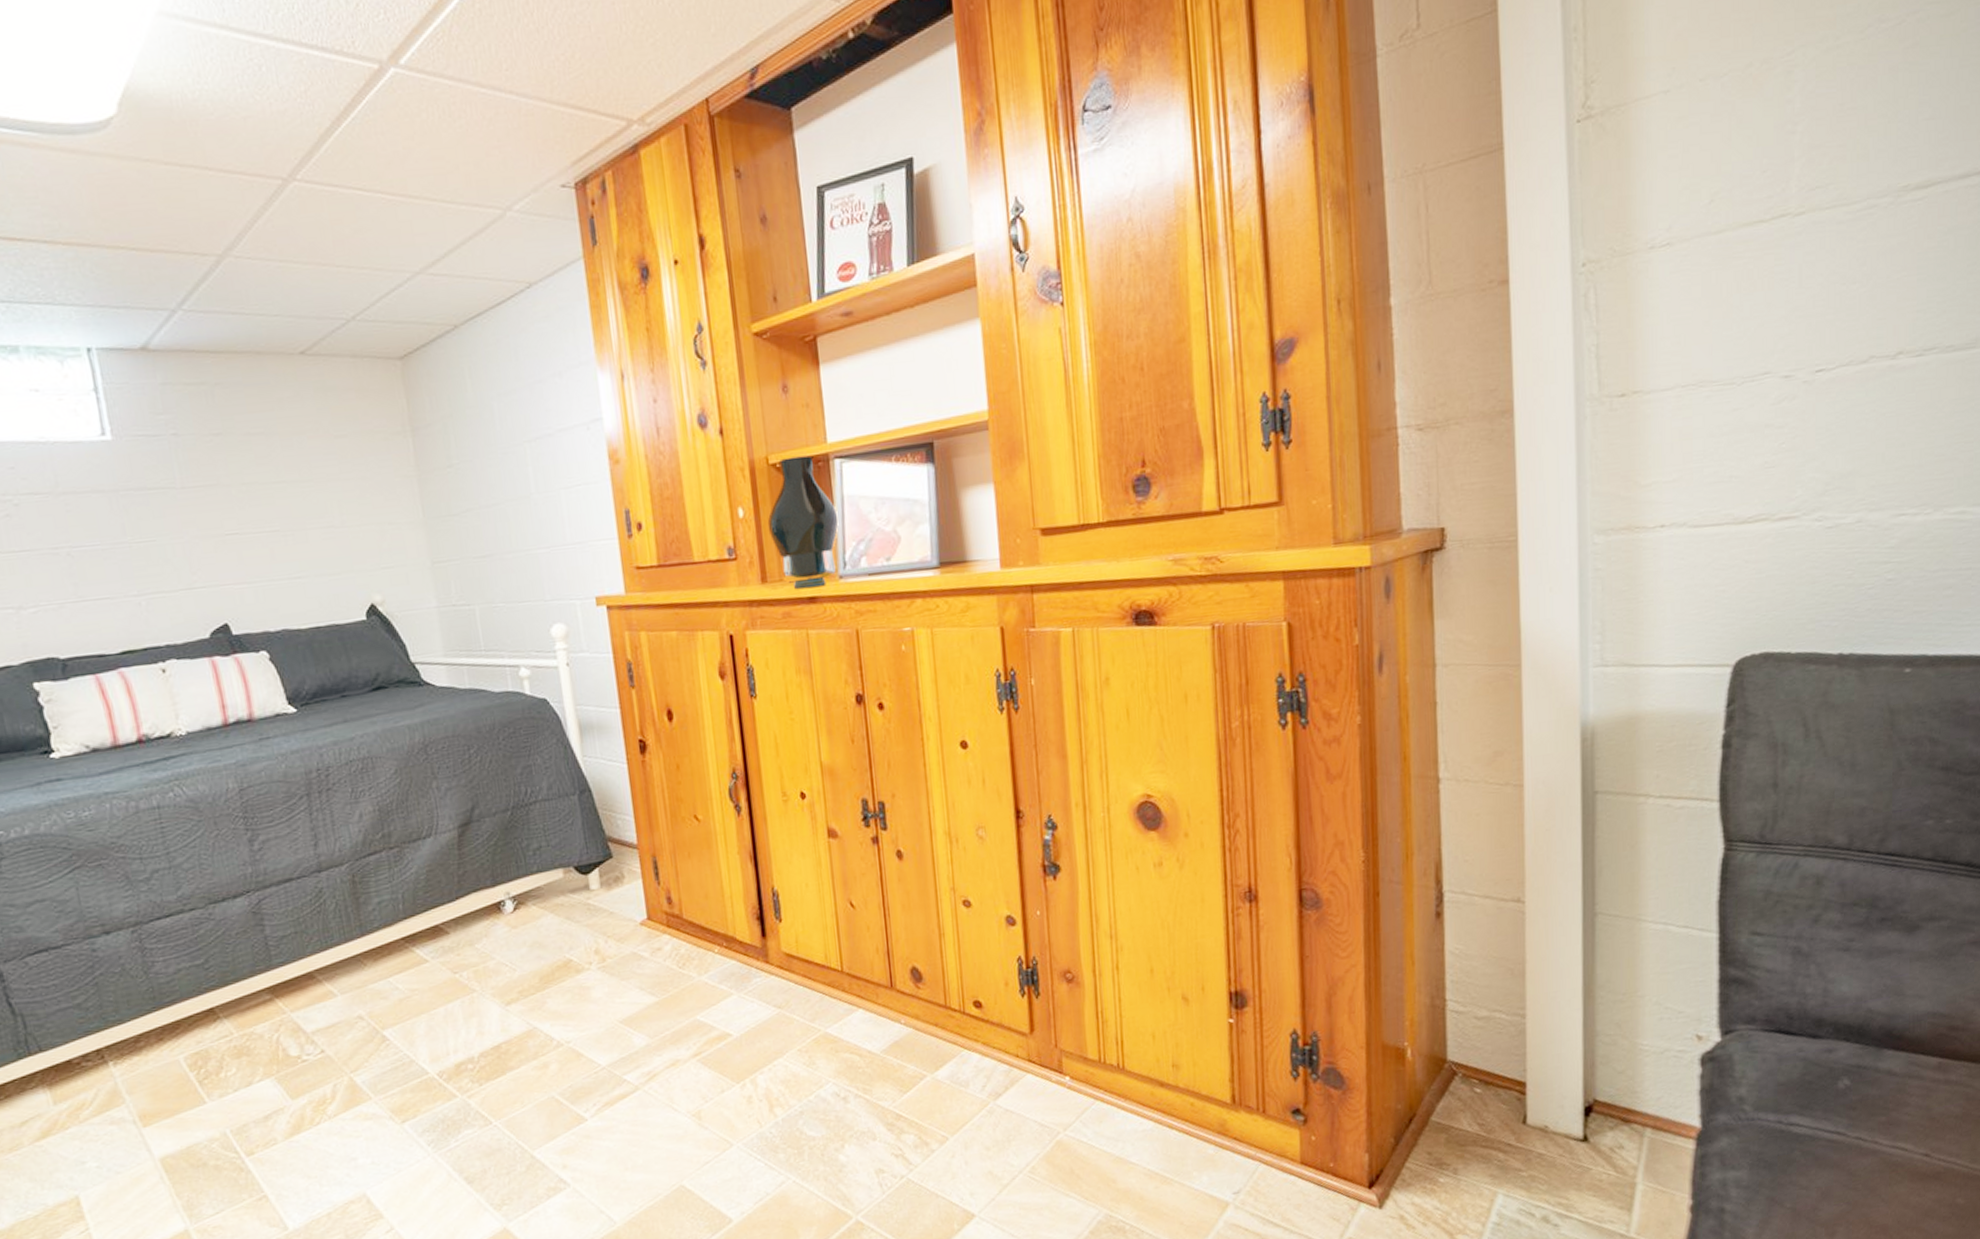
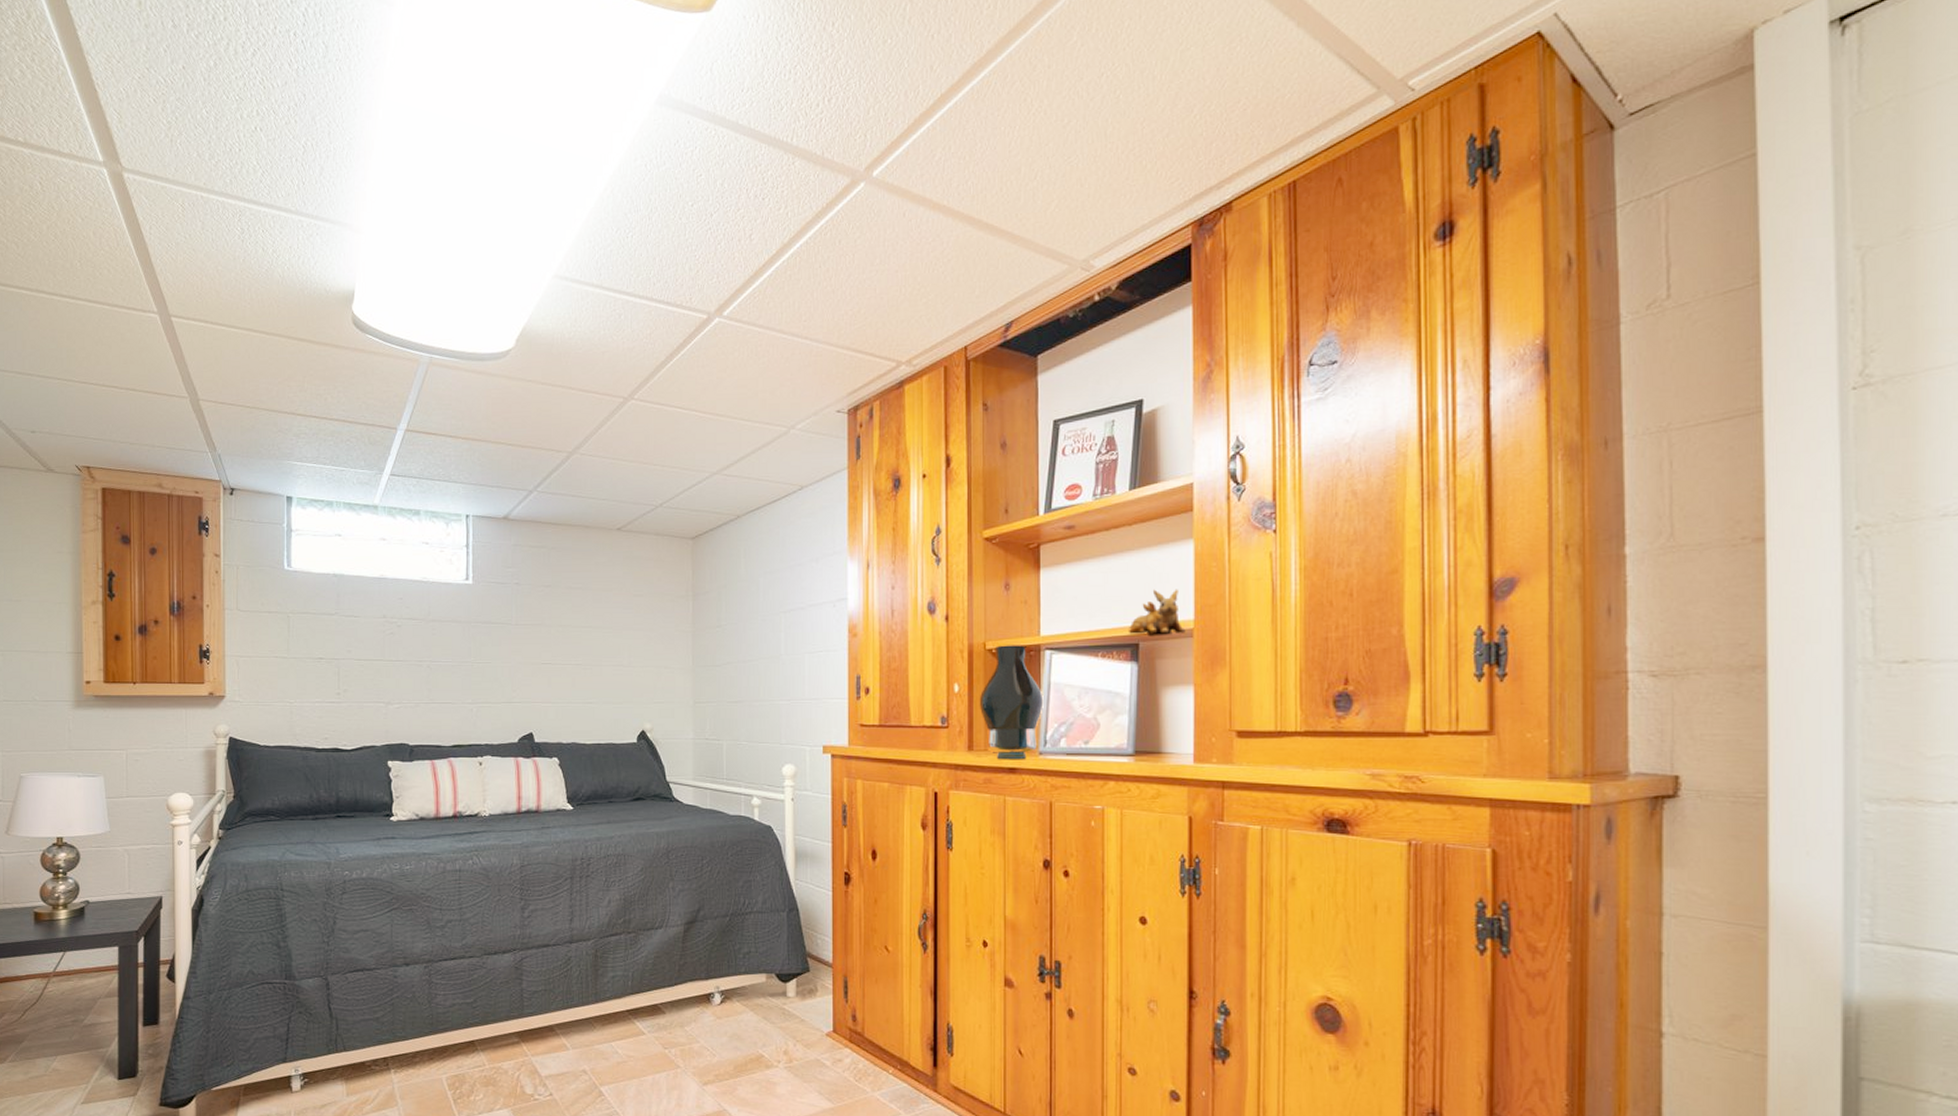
figurine: none [920,376,981,433] -> present [1128,589,1186,637]

